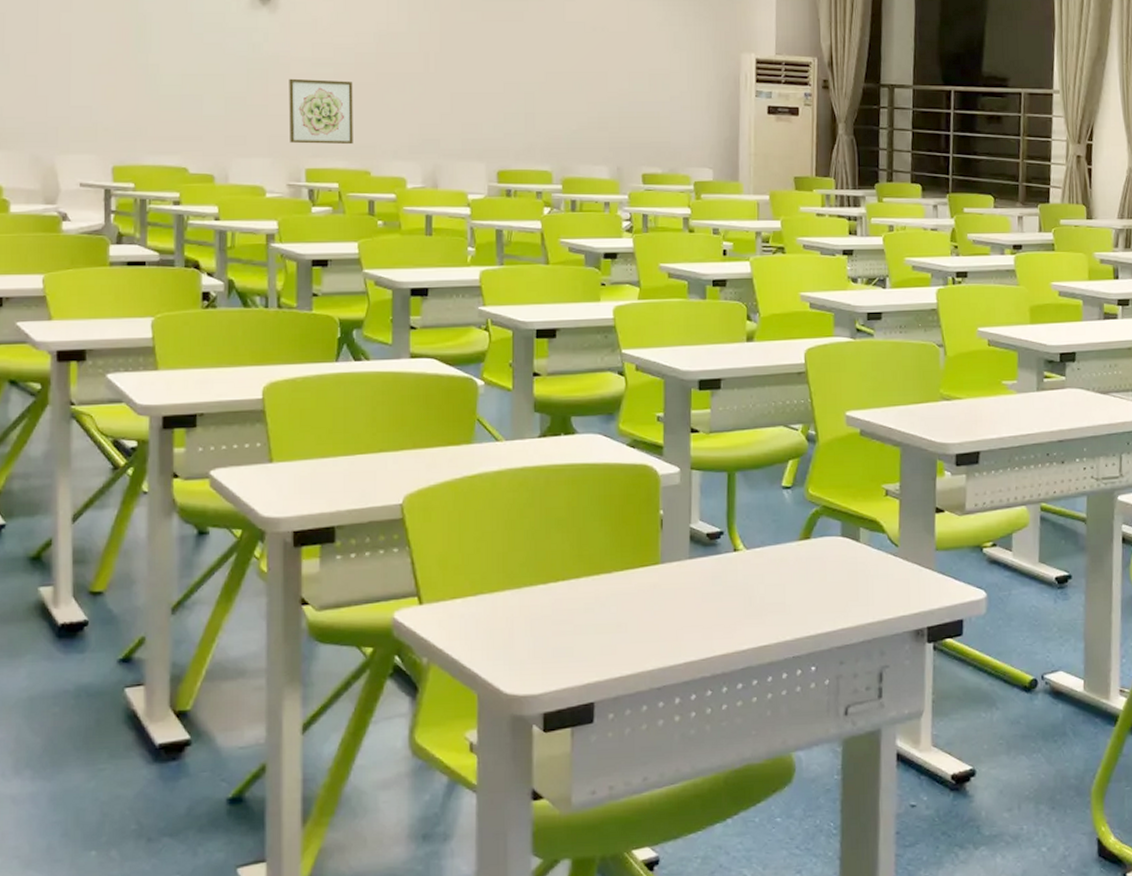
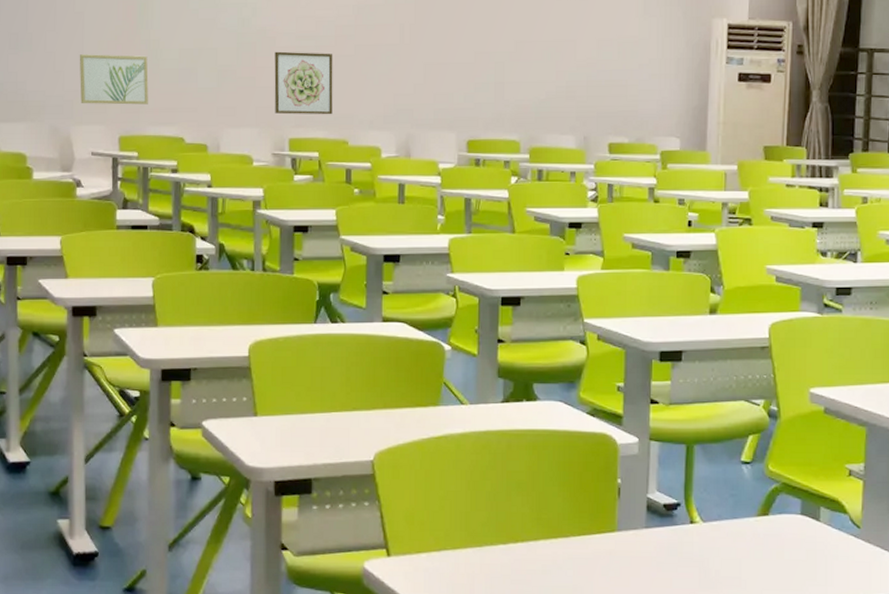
wall art: none [65,78,146,133] -> present [79,54,149,105]

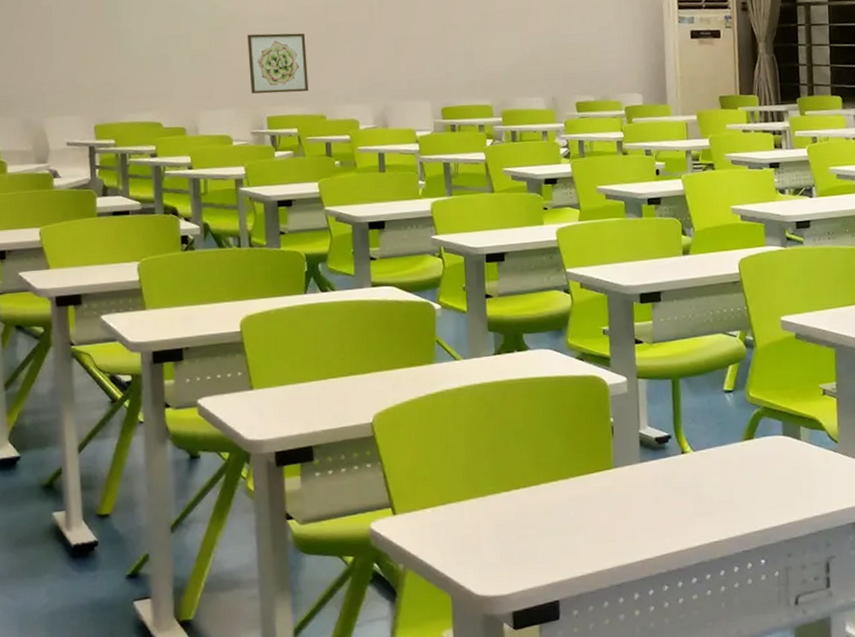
wall art: present [79,54,149,105] -> none [48,45,123,96]

